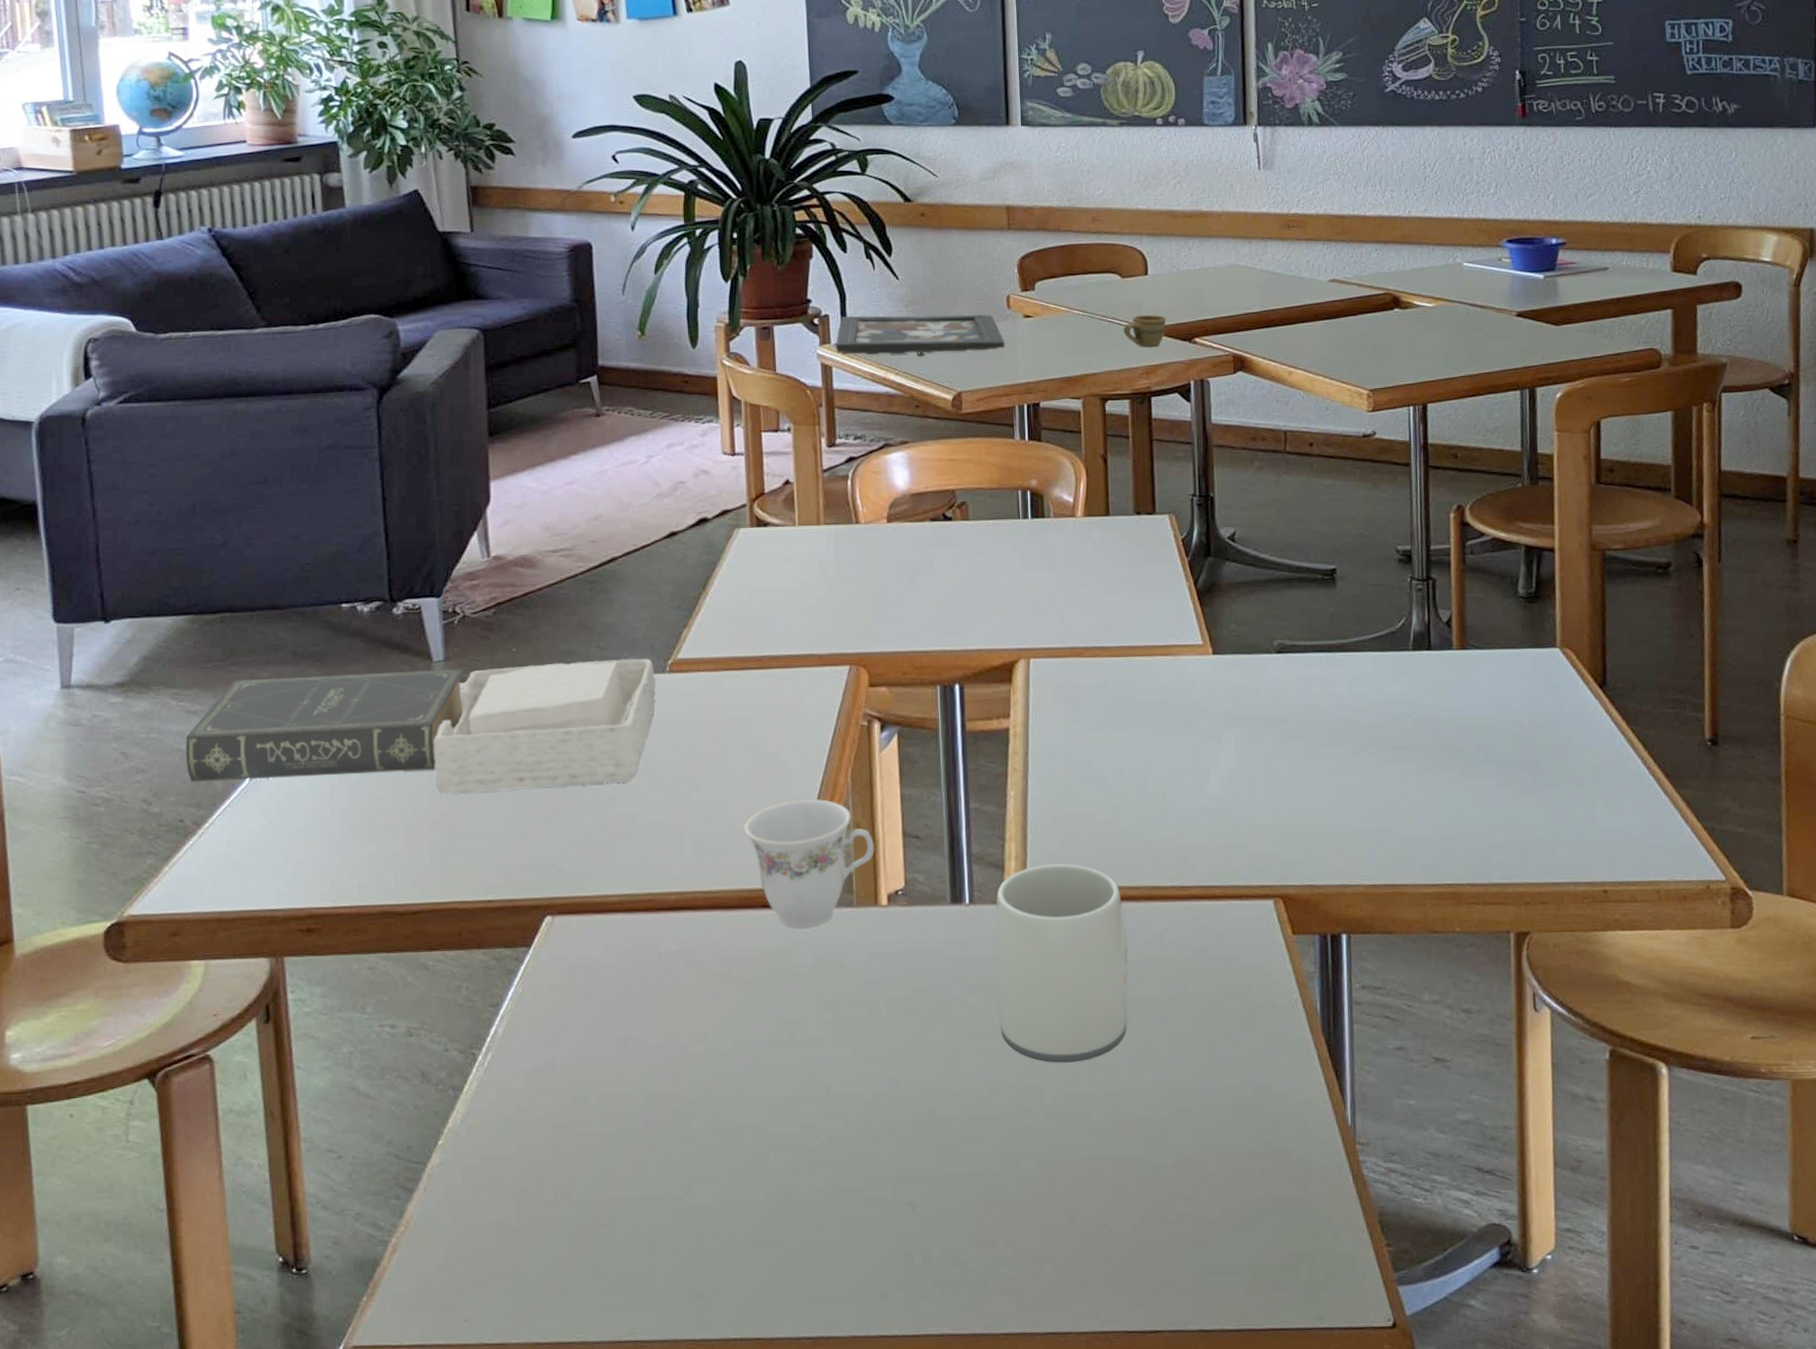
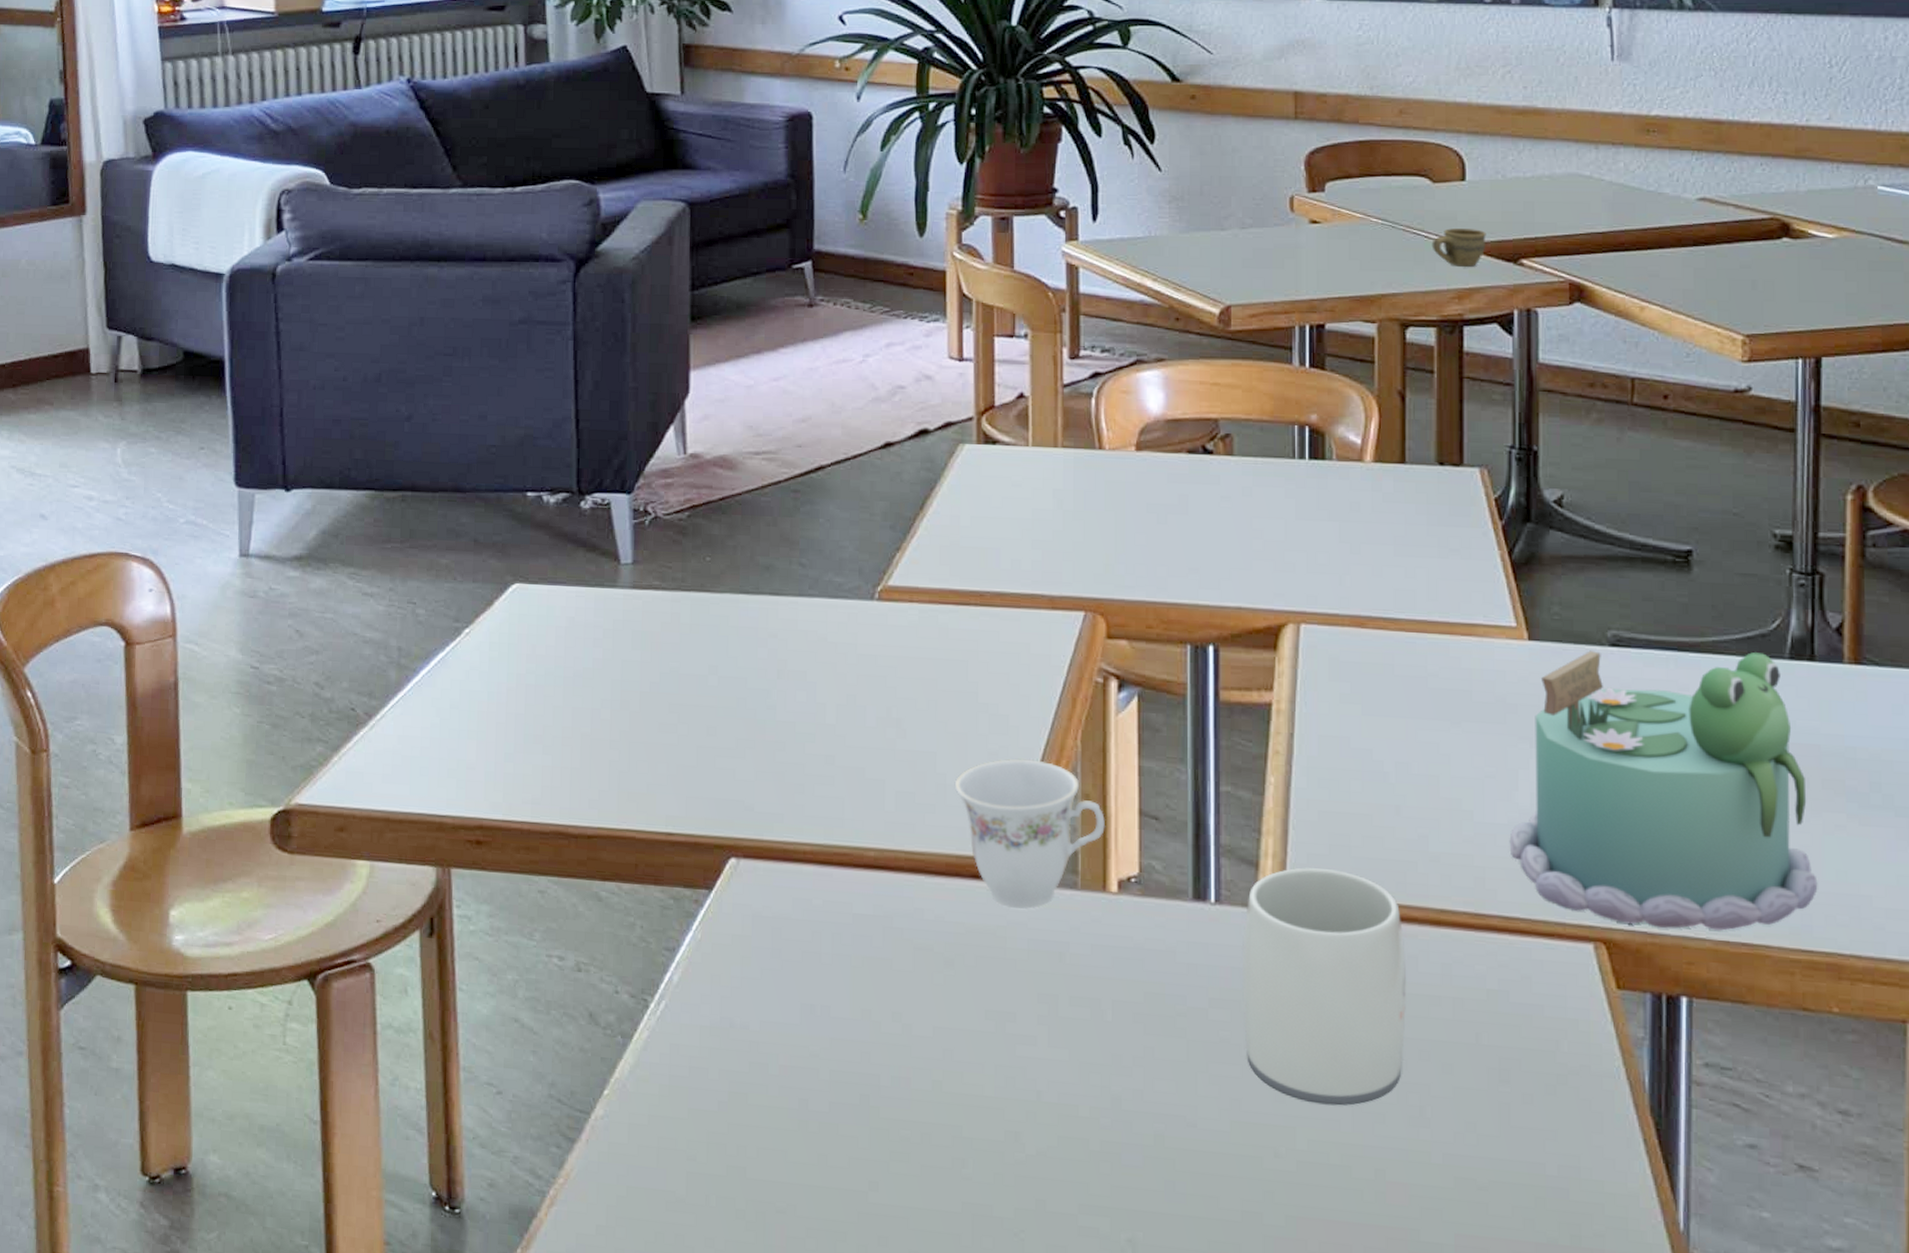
book: present [185,669,464,783] -> none [360,564,654,683]
napkin holder: present [433,658,656,794] -> none [616,577,863,719]
board game: present [835,315,1005,357] -> none [1083,209,1286,262]
cake: none [1204,647,1441,880] -> present [1509,650,1818,931]

